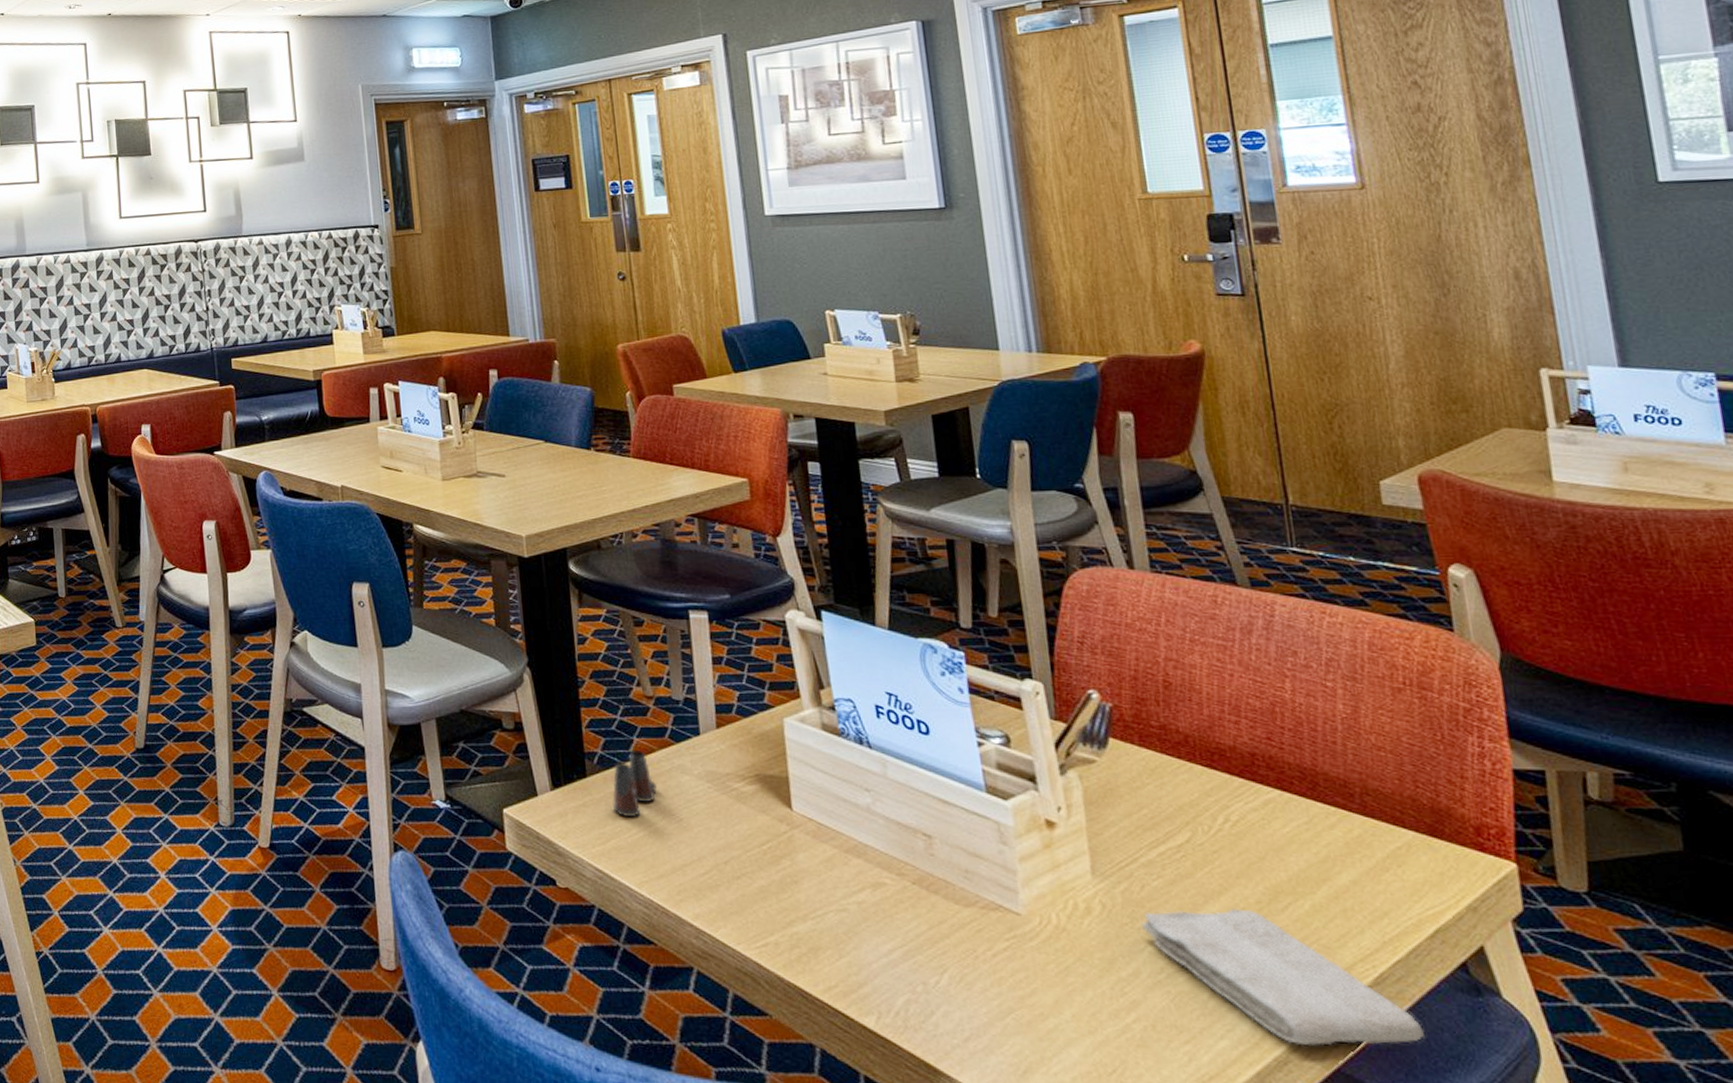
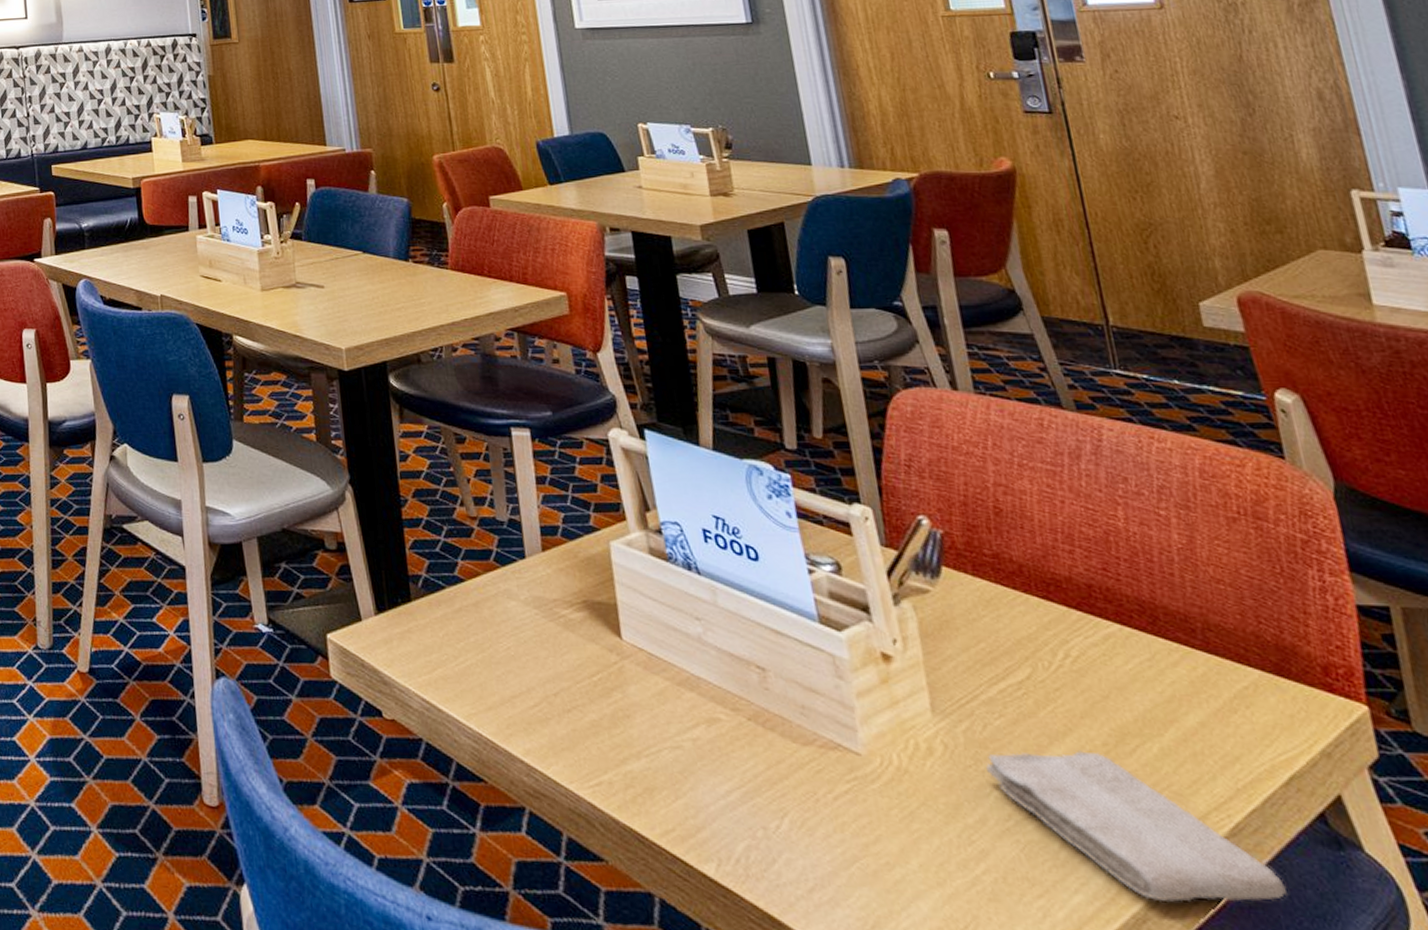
salt shaker: present [612,749,657,818] -> none [437,572,483,645]

